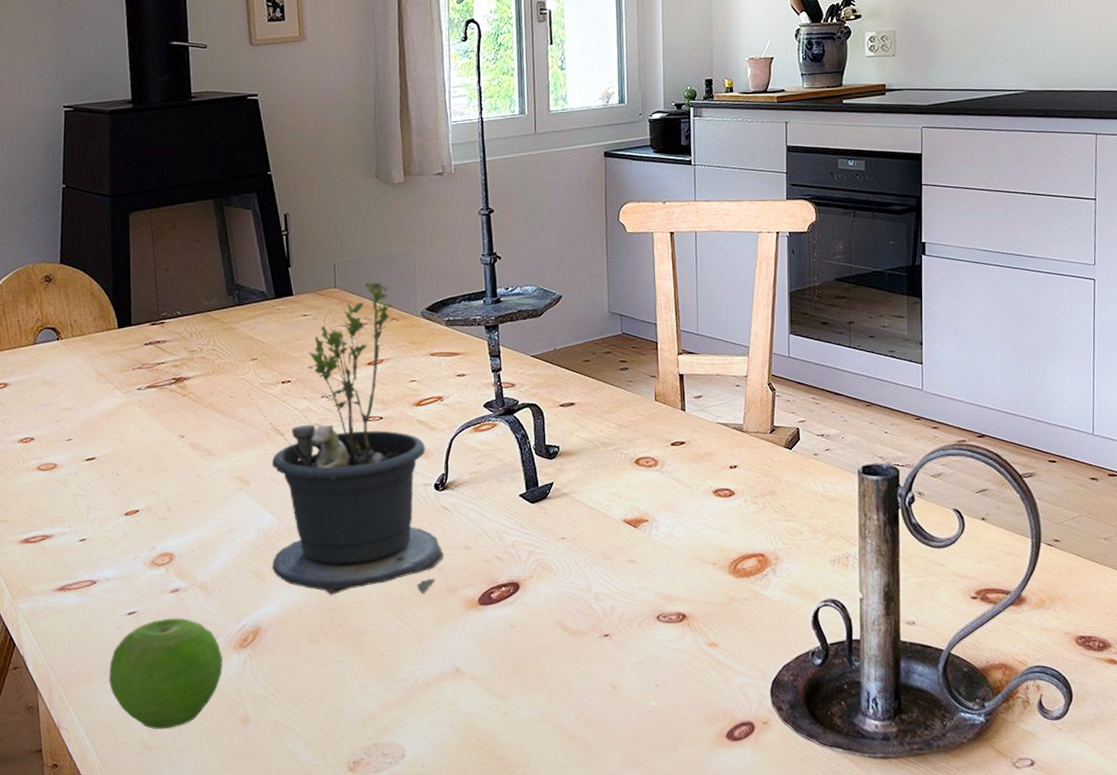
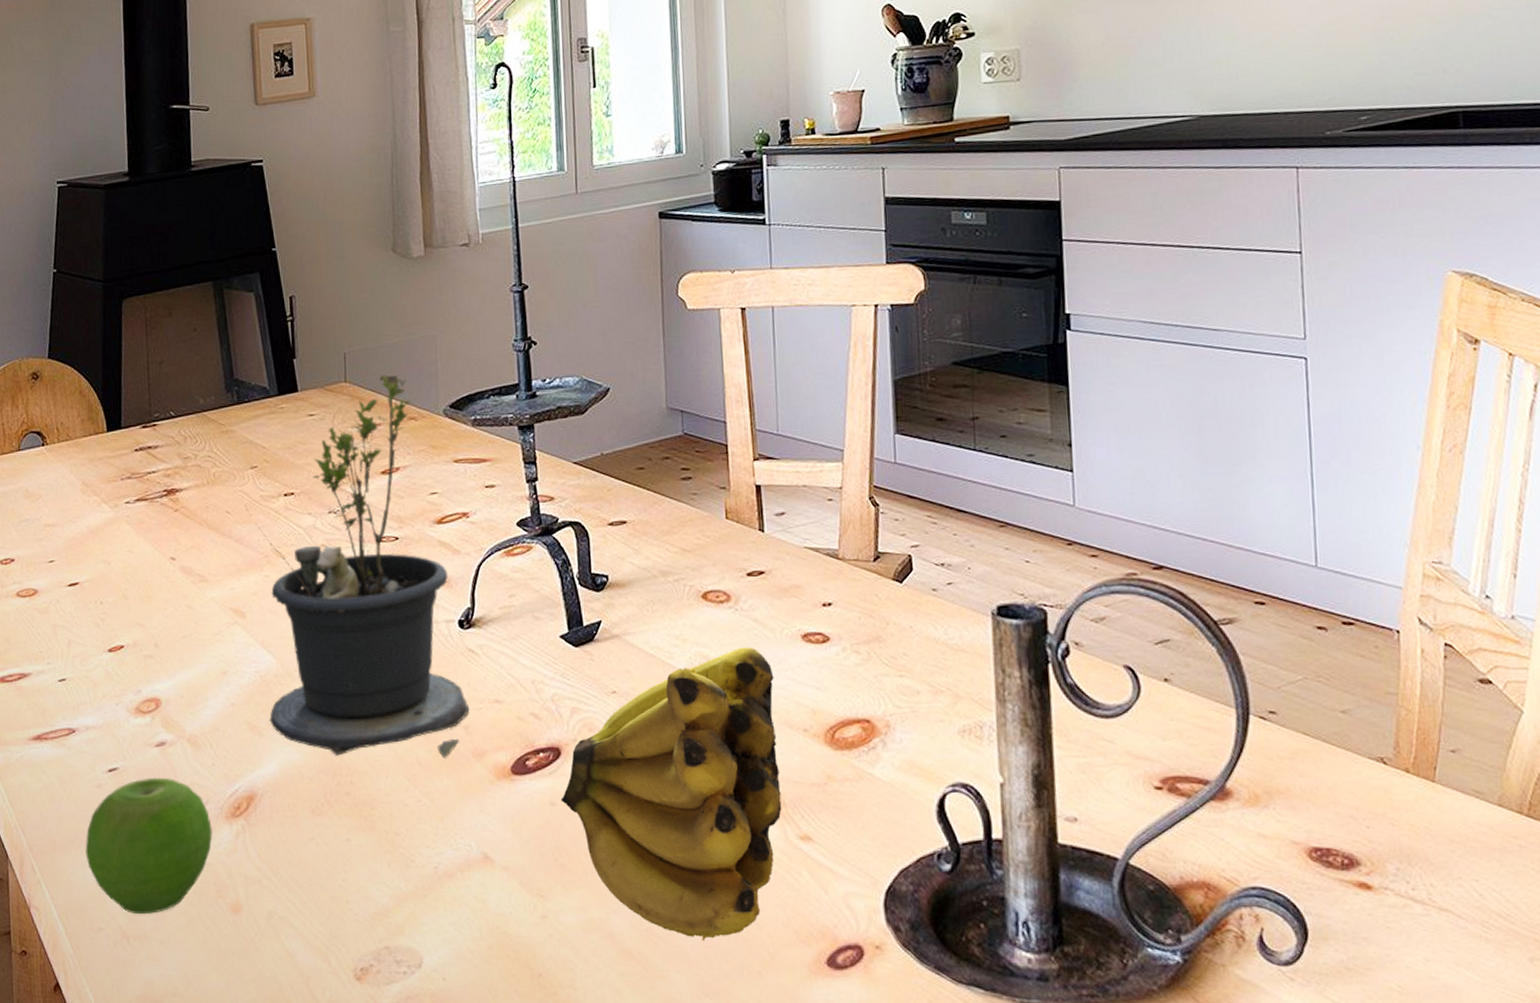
banana: none [519,501,695,726] -> present [561,647,782,941]

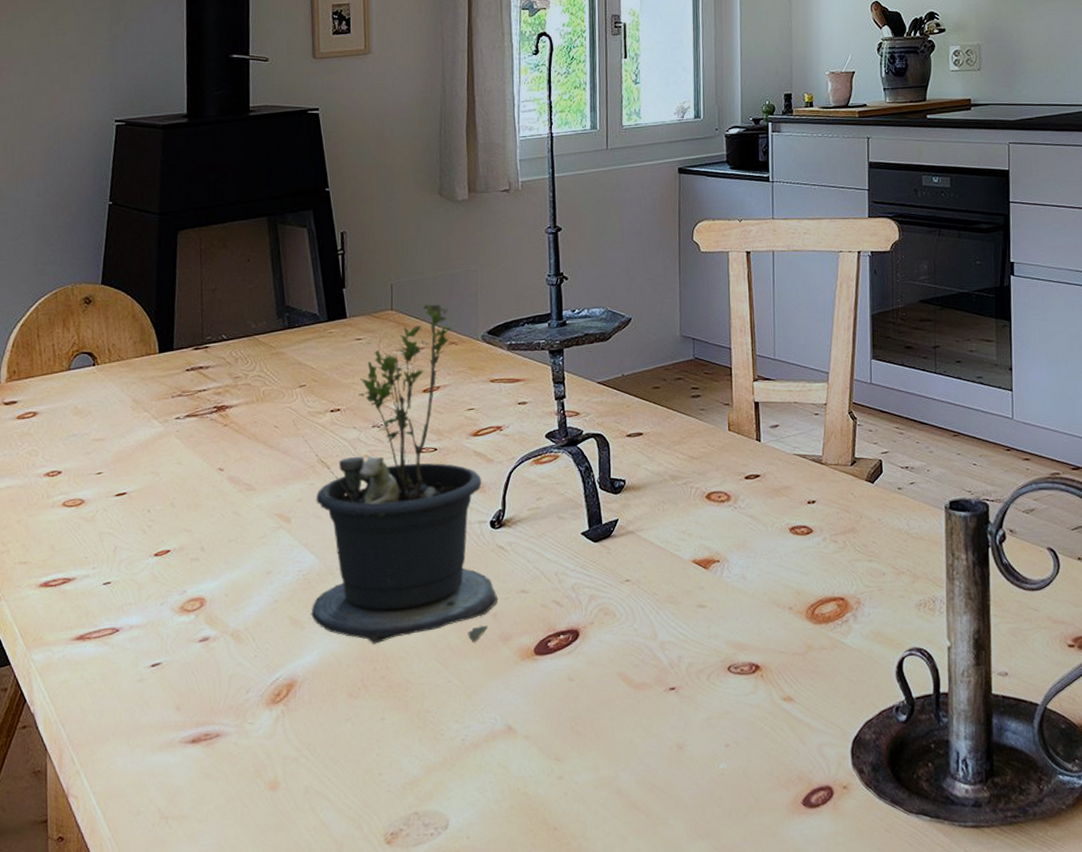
fruit: present [85,777,212,914] -> none [126,670,253,796]
banana: present [561,647,782,941] -> none [578,539,769,791]

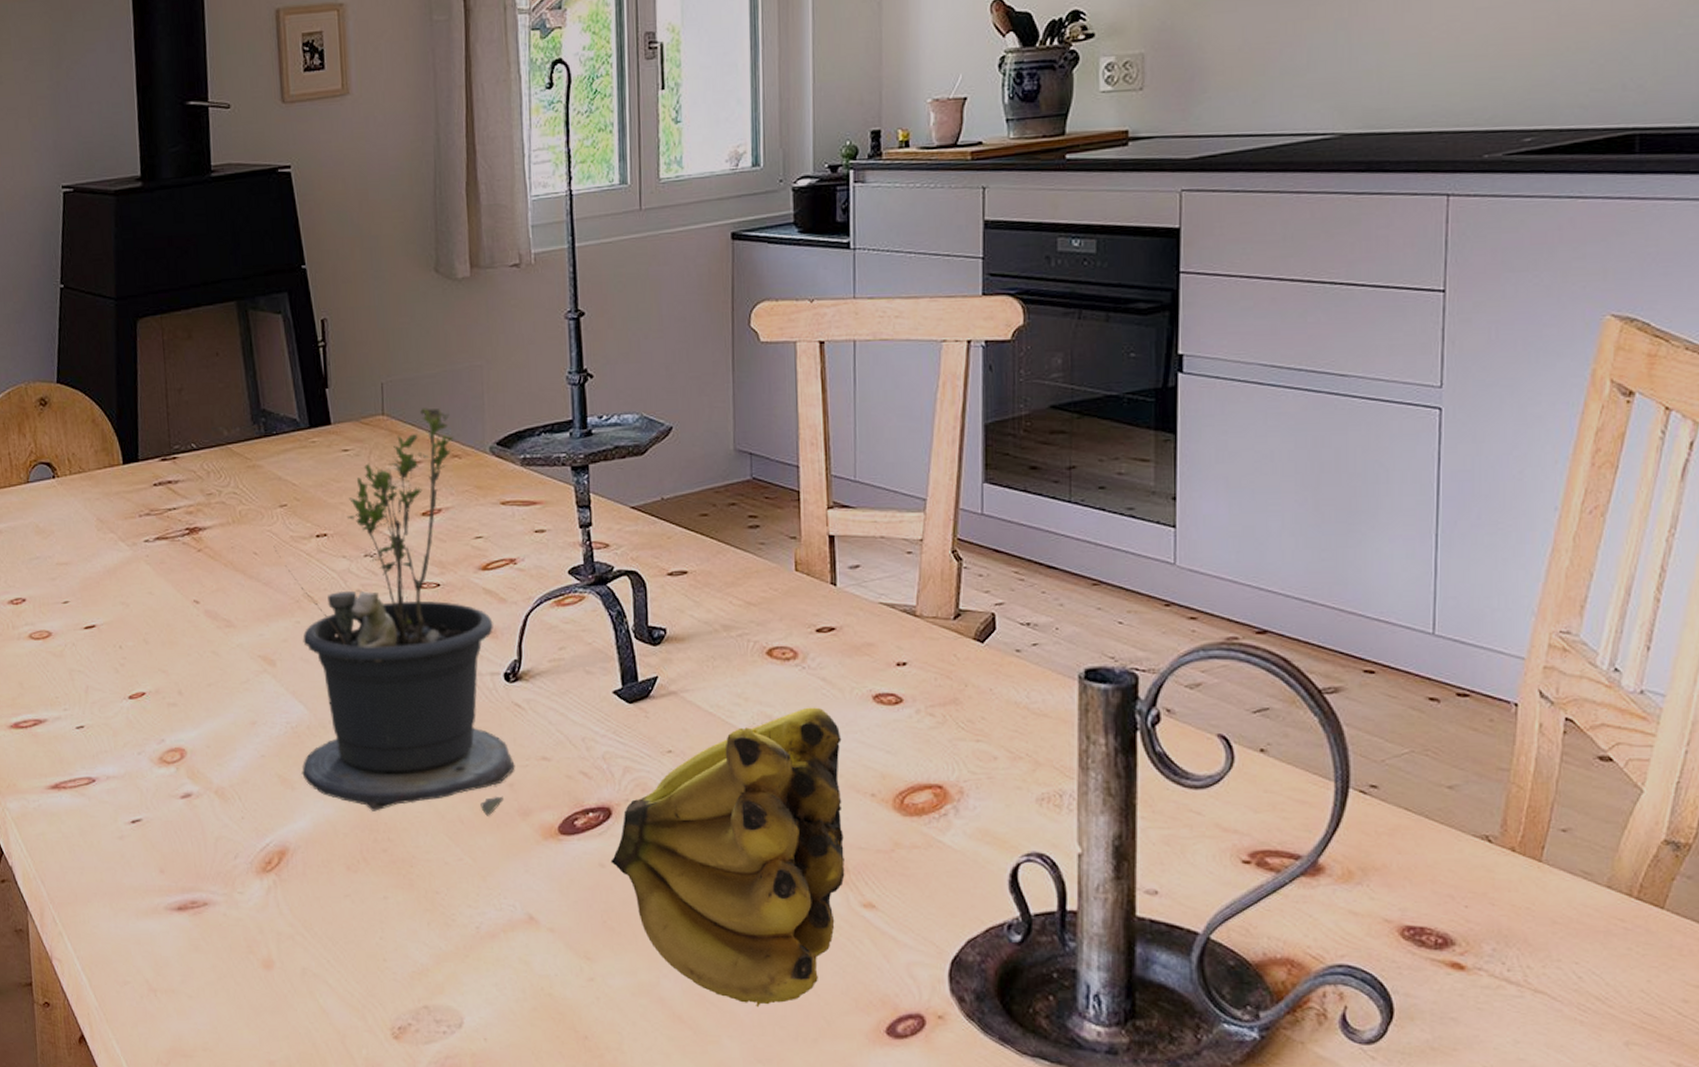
banana: none [578,539,769,791] -> present [611,707,845,1008]

